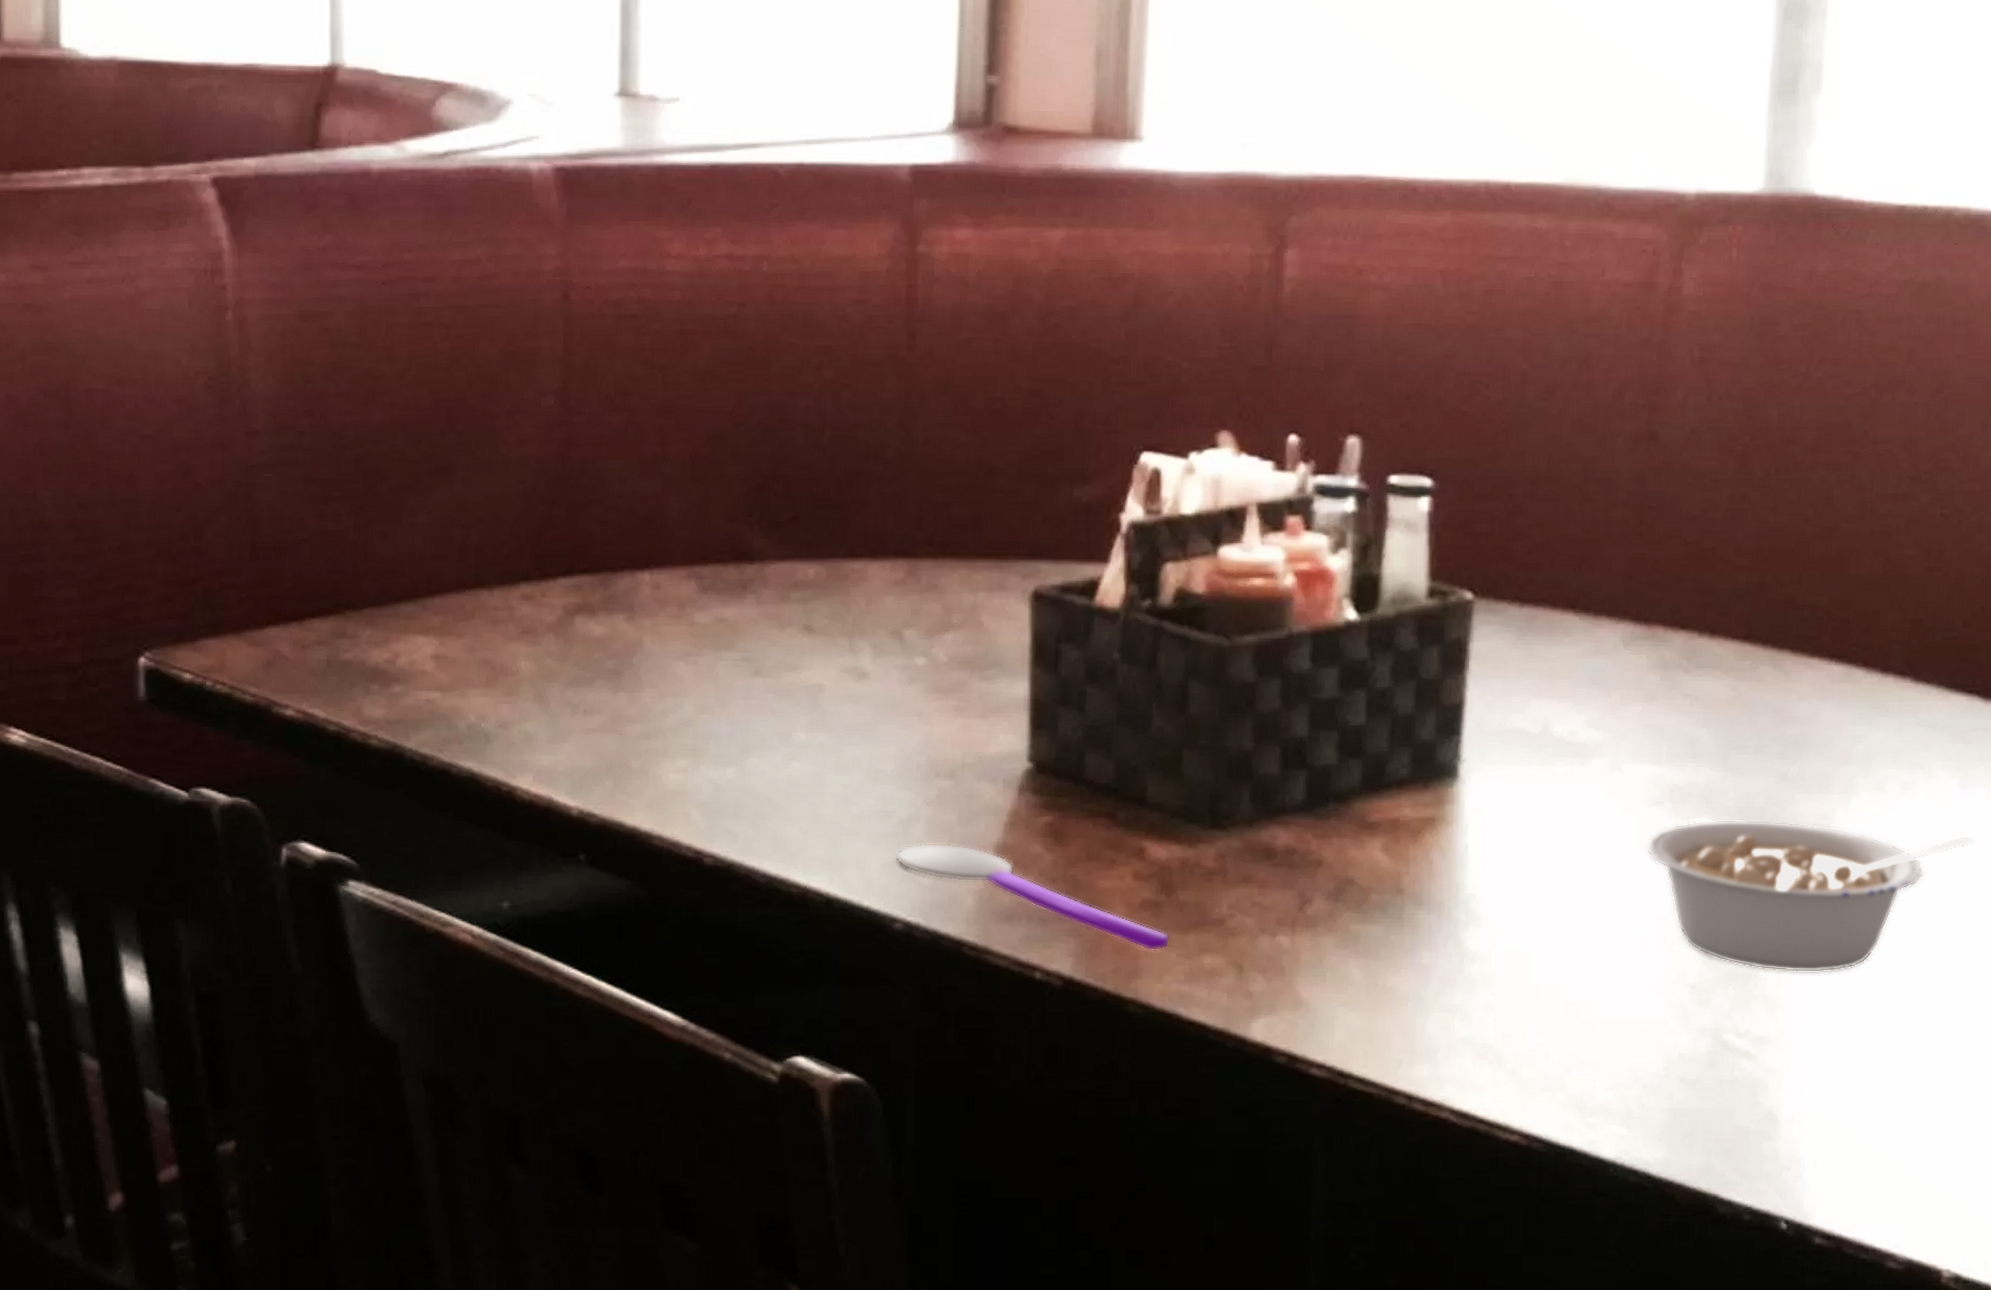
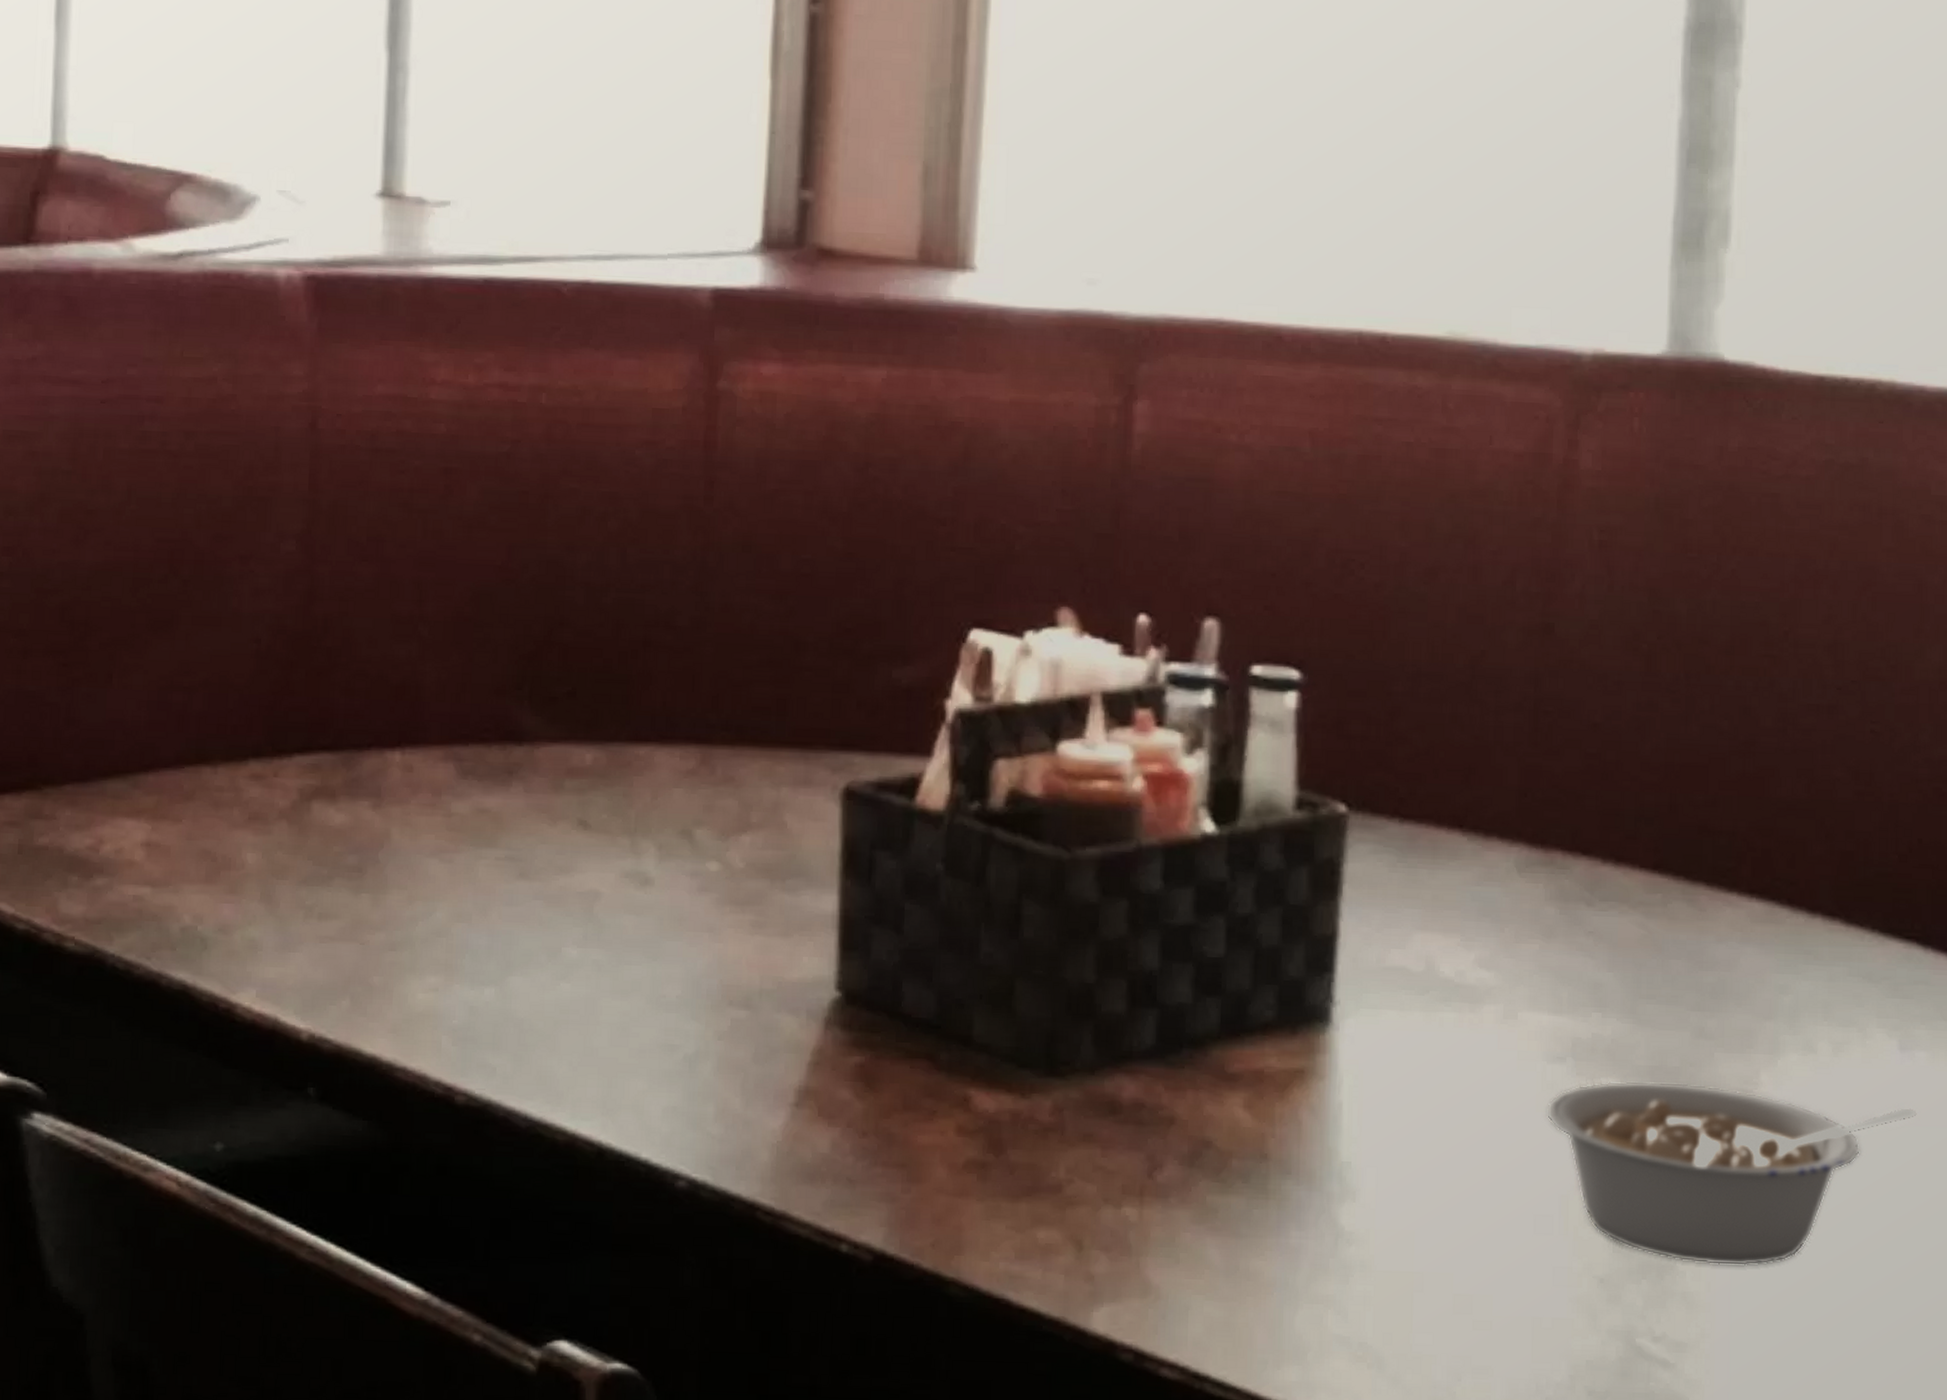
spoon: present [895,843,1170,951] -> none [680,1084,998,1222]

